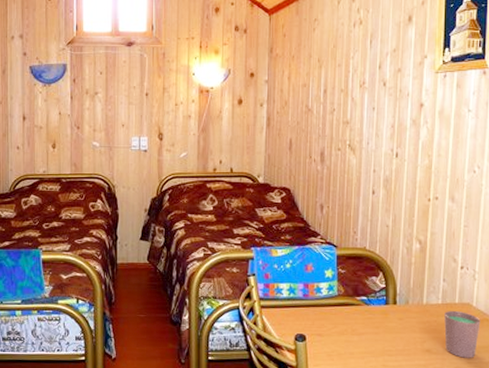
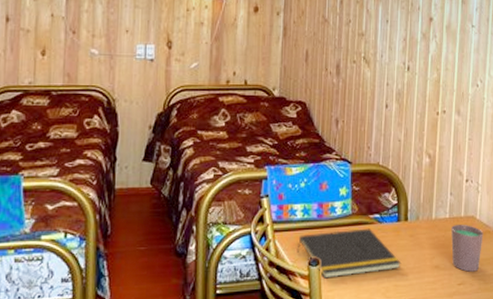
notepad: none [283,309,390,354] -> present [296,228,402,279]

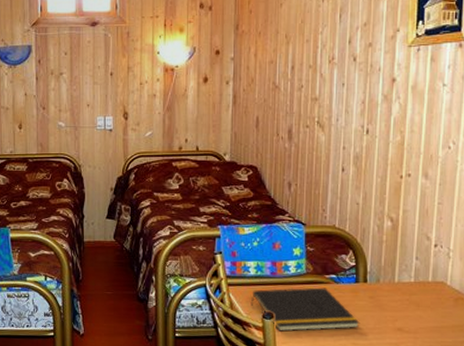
cup: present [451,224,484,272] -> none [417,288,455,337]

